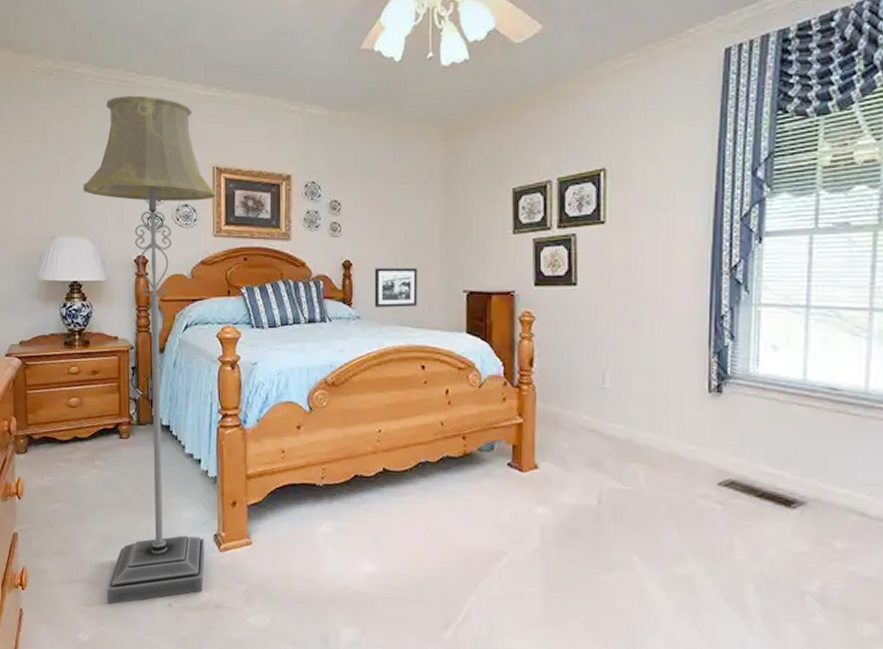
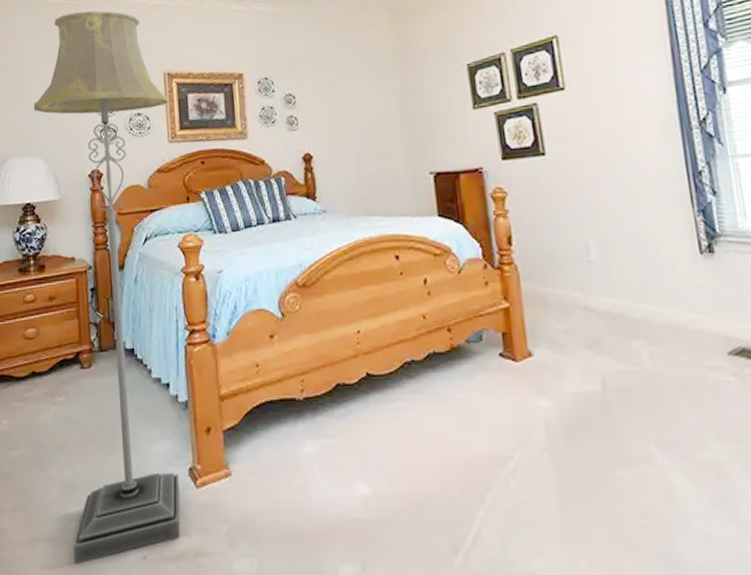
picture frame: present [374,267,418,308] -> none [335,153,384,199]

